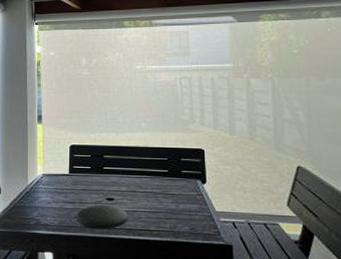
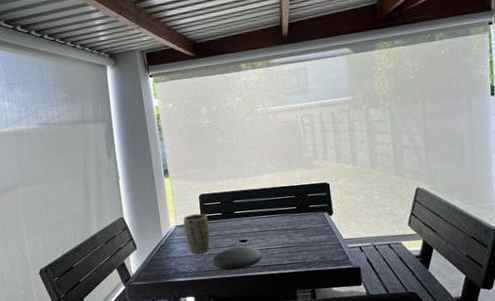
plant pot: none [51,164,76,208] -> present [183,213,210,255]

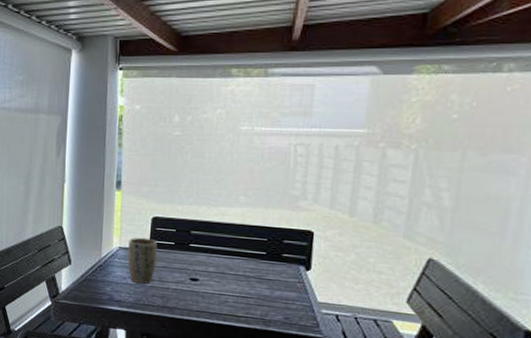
plate: present [212,246,263,271] -> none [153,284,214,312]

